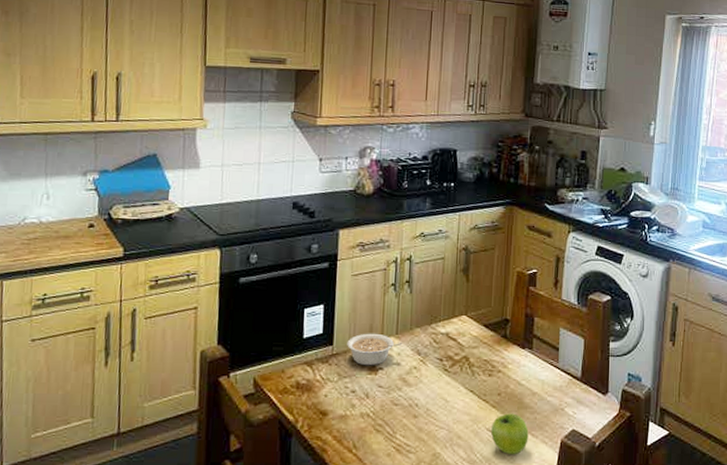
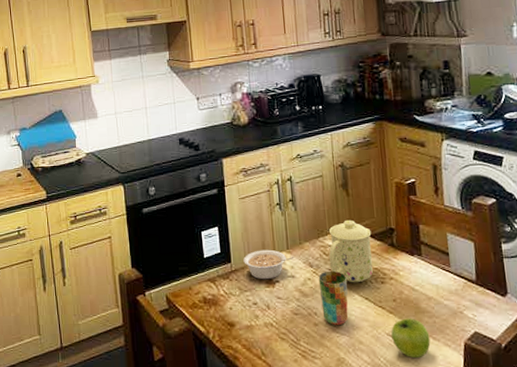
cup: none [424,359,455,419] -> present [318,270,349,326]
mug: none [438,307,486,374] -> present [329,219,373,283]

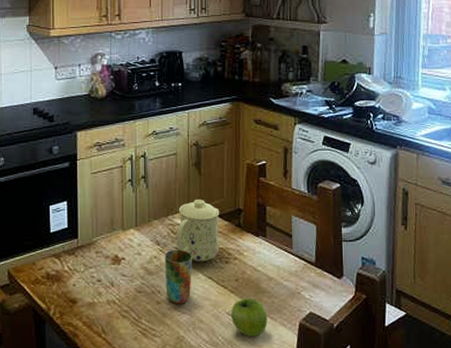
legume: present [243,249,294,280] -> none [91,226,142,257]

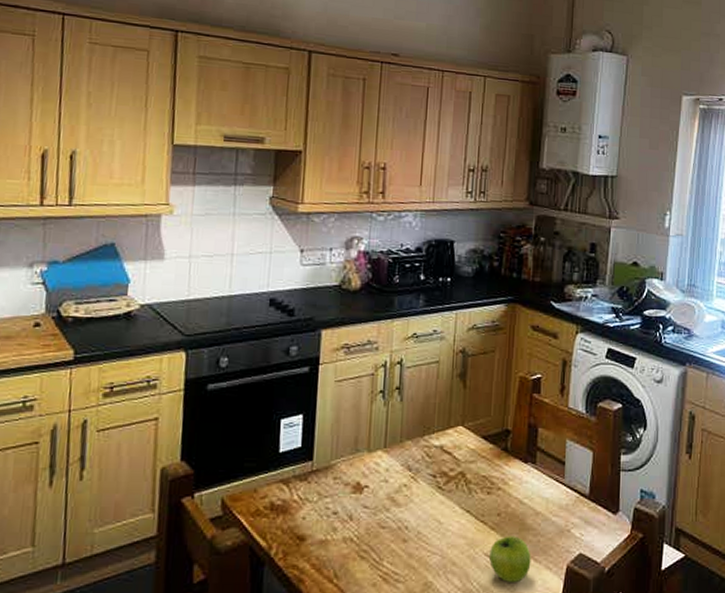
cup: present [164,249,193,304] -> none [415,476,450,543]
mug: present [176,199,220,262] -> none [431,416,485,493]

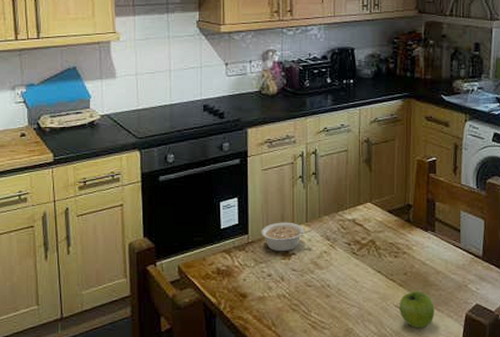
legume: none [328,446,392,484] -> present [261,222,313,252]

